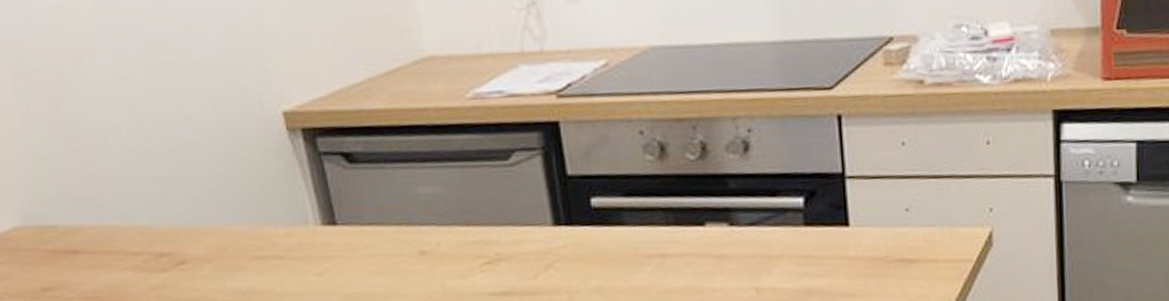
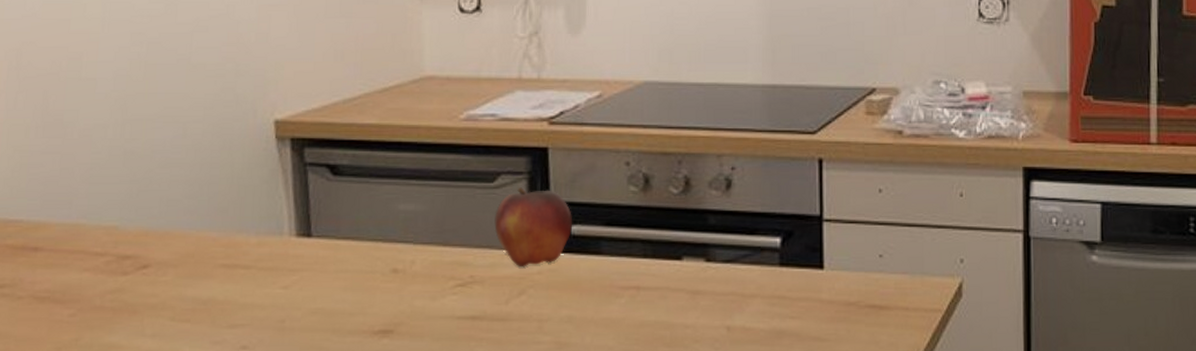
fruit: none [513,163,592,242] -> present [494,187,573,268]

